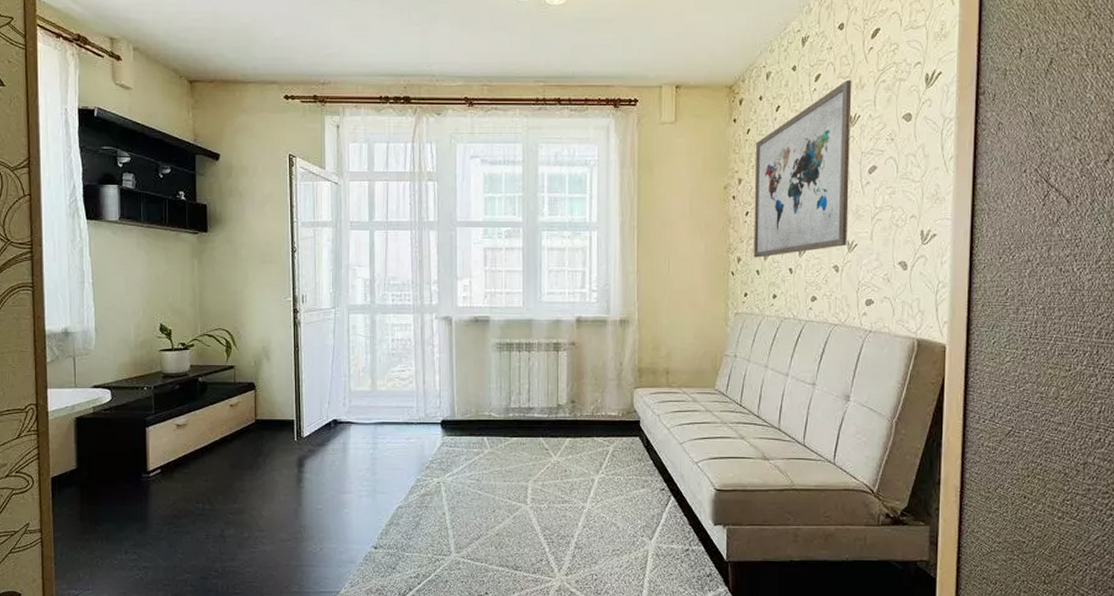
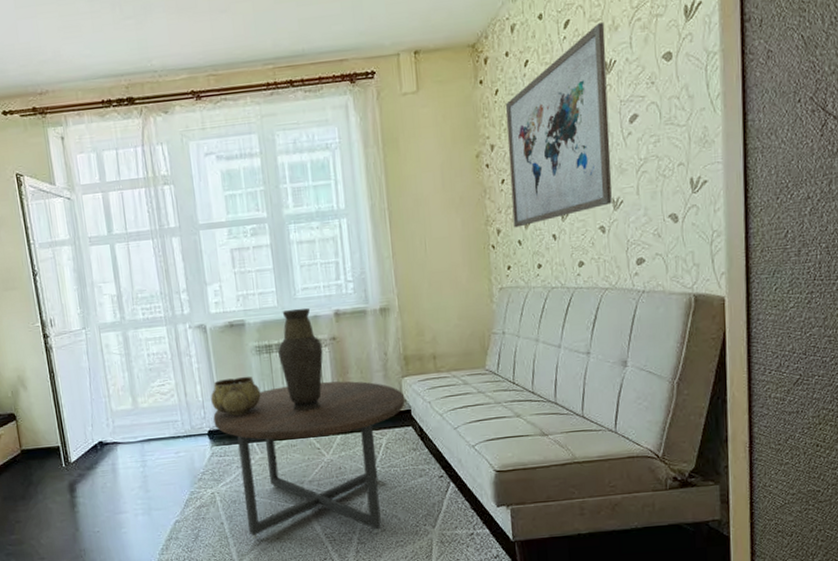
decorative bowl: none [448,371,497,408] -> present [211,376,261,416]
coffee table: none [448,384,635,540] -> present [213,381,405,539]
vase: none [518,311,561,412] -> present [278,308,323,412]

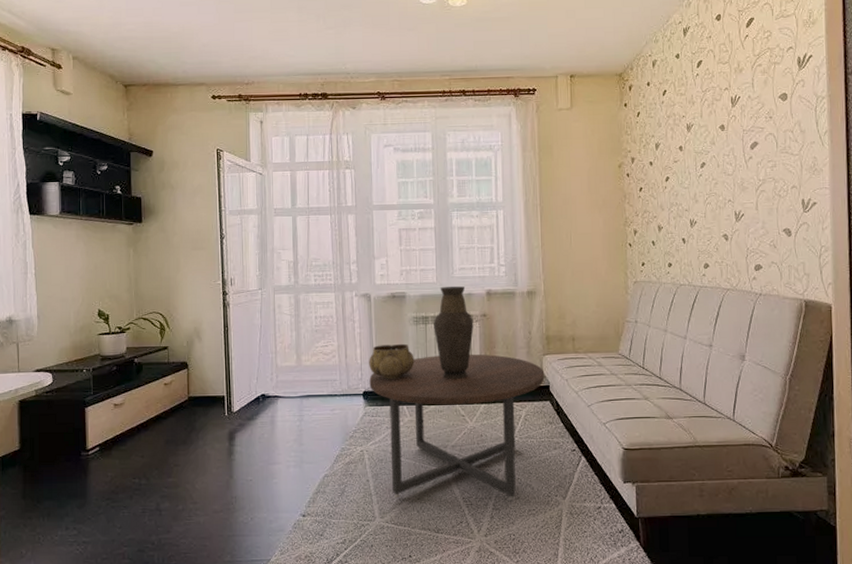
wall art: present [506,23,612,228] -> none [645,65,734,230]

